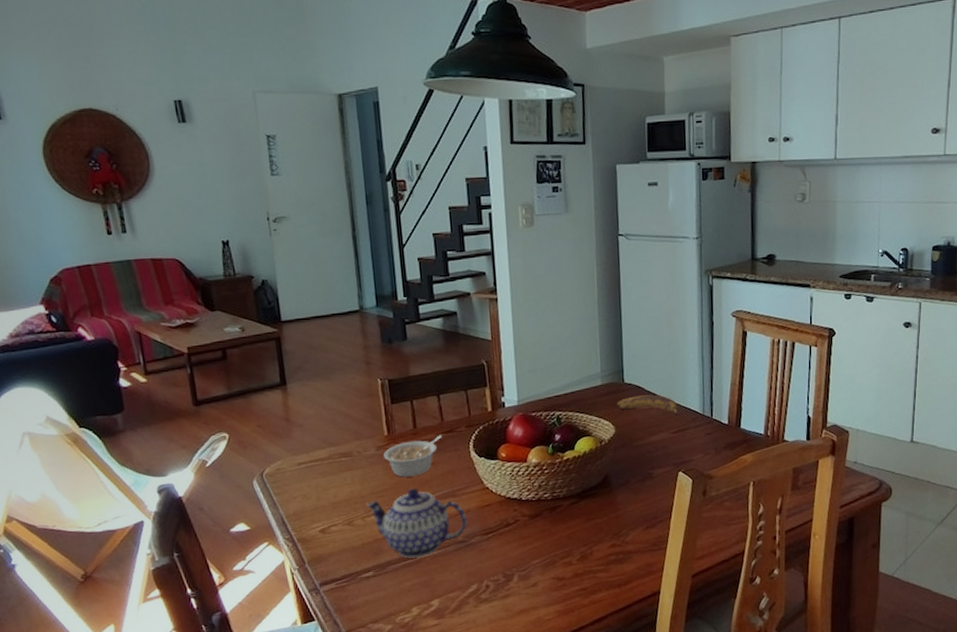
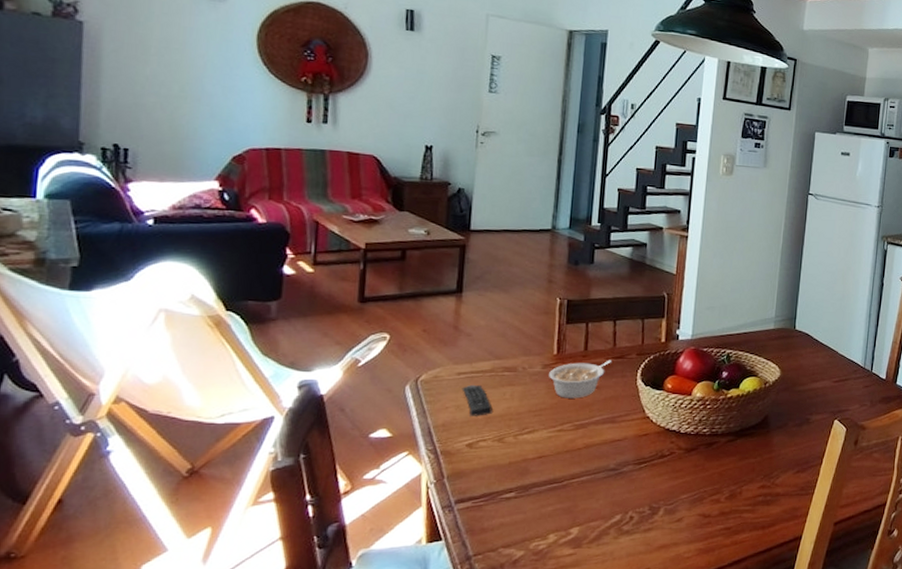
remote control: none [304,473,337,504] -> present [462,384,493,416]
teapot: present [367,488,467,558] -> none [522,410,623,482]
banana: present [616,394,677,414] -> none [785,343,841,365]

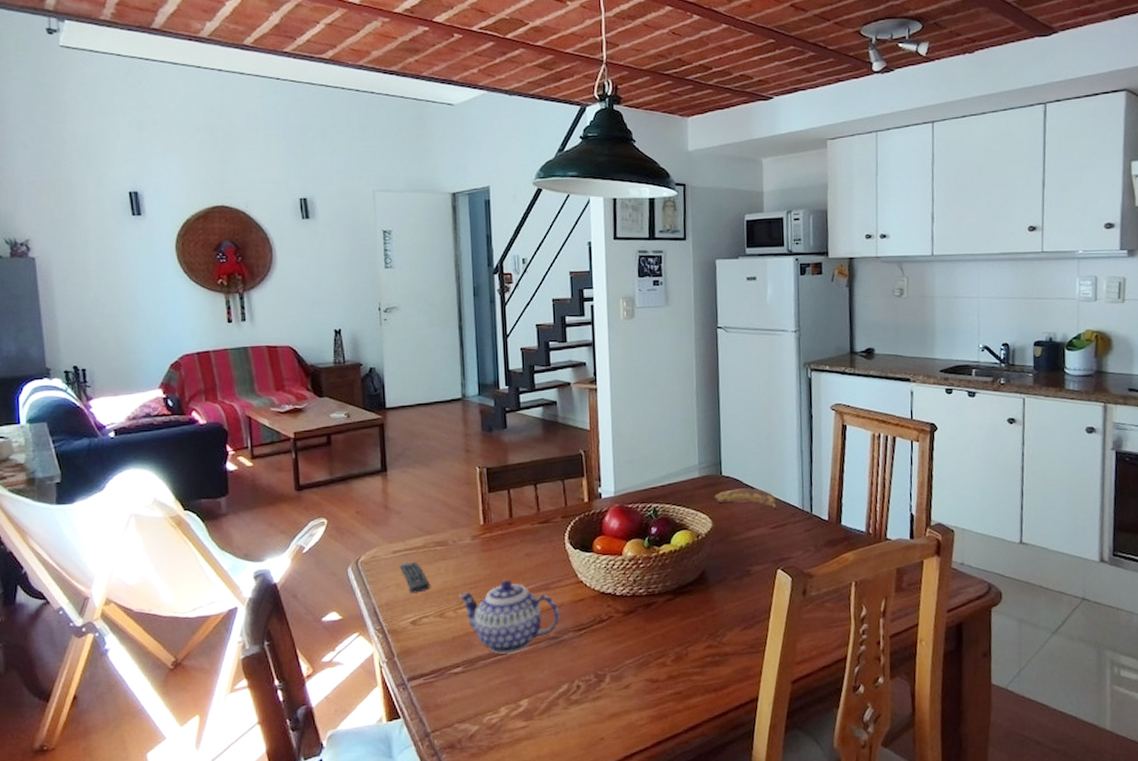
teapot: none [522,410,623,482] -> present [459,579,560,654]
legume: present [549,360,611,399] -> none [479,525,537,569]
banana: none [785,343,841,365] -> present [714,488,776,509]

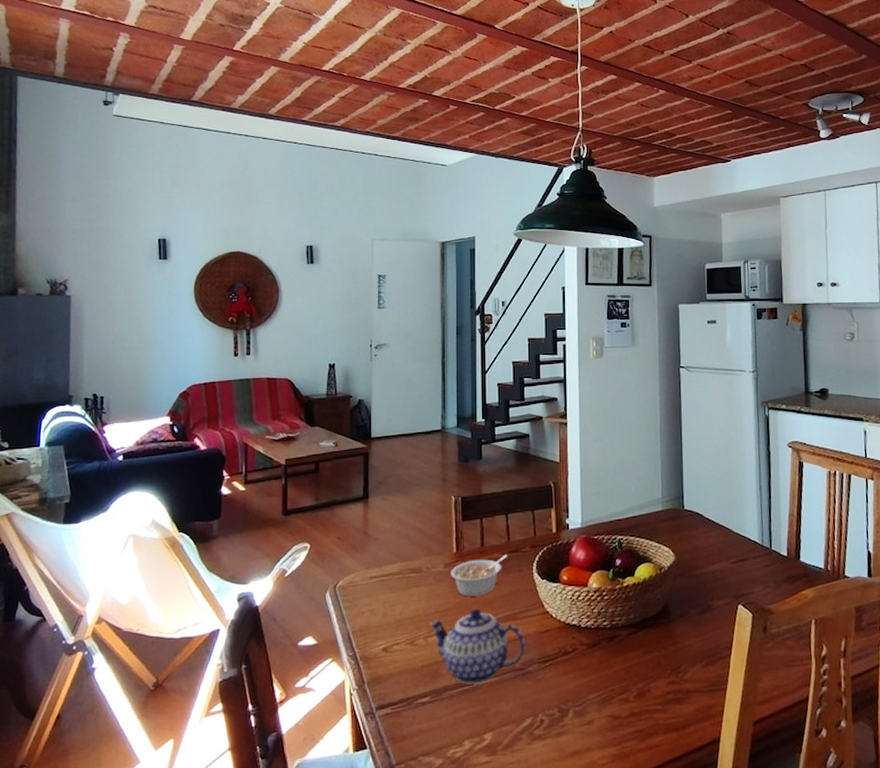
remote control: present [399,561,430,594] -> none [374,588,403,620]
legume: none [479,525,537,569] -> present [451,554,507,597]
banana: present [714,488,776,509] -> none [676,522,736,544]

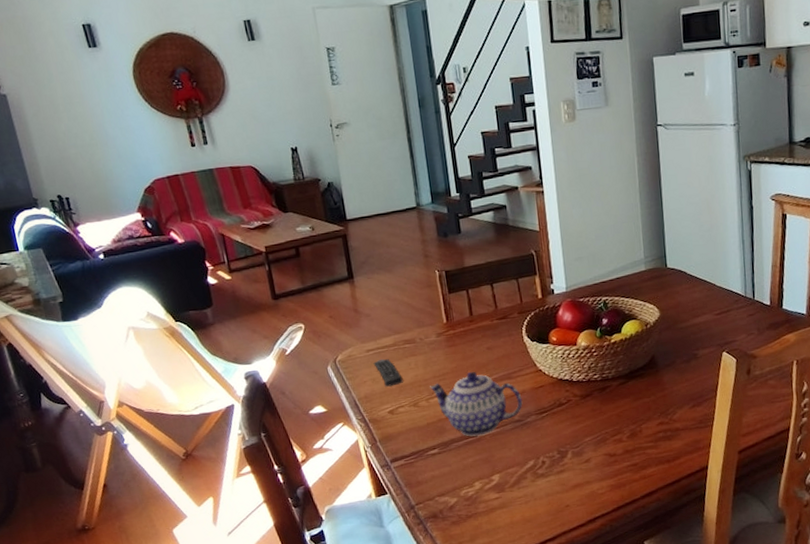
remote control: none [374,588,403,620] -> present [373,358,403,387]
legume: present [451,554,507,597] -> none [443,321,496,362]

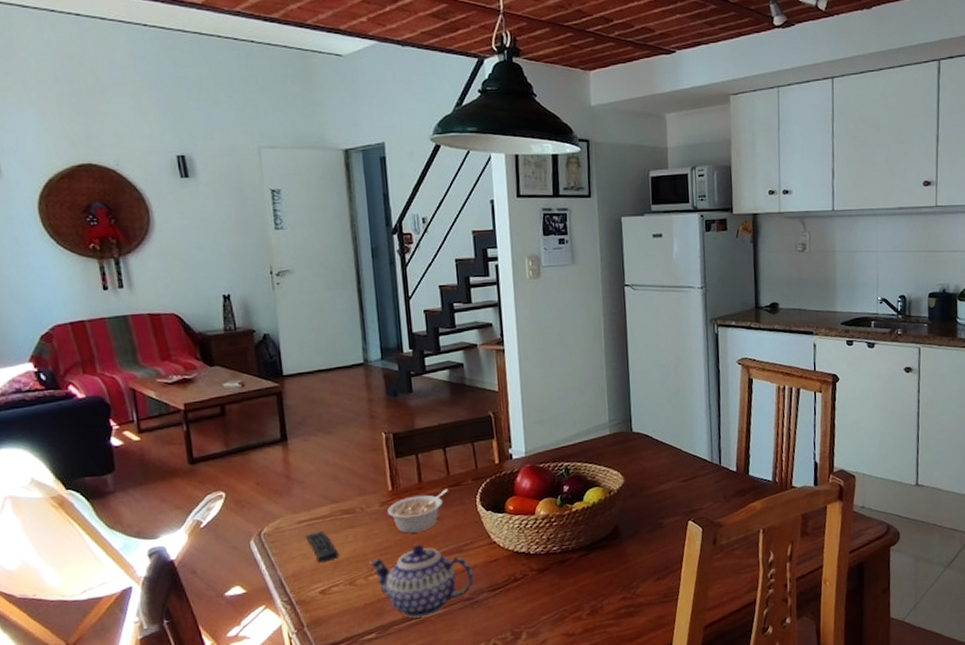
legume: none [443,321,496,362] -> present [388,489,448,534]

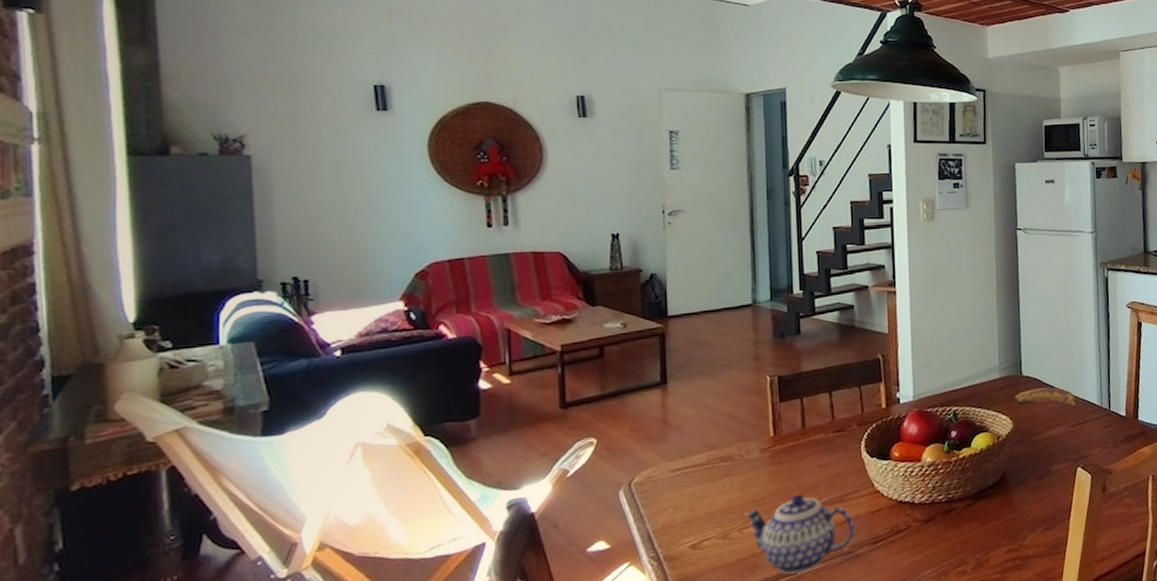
remote control: present [305,531,339,563] -> none [678,480,713,515]
legume: present [388,489,448,534] -> none [768,434,832,483]
banana: none [625,443,686,463] -> present [1014,387,1075,407]

